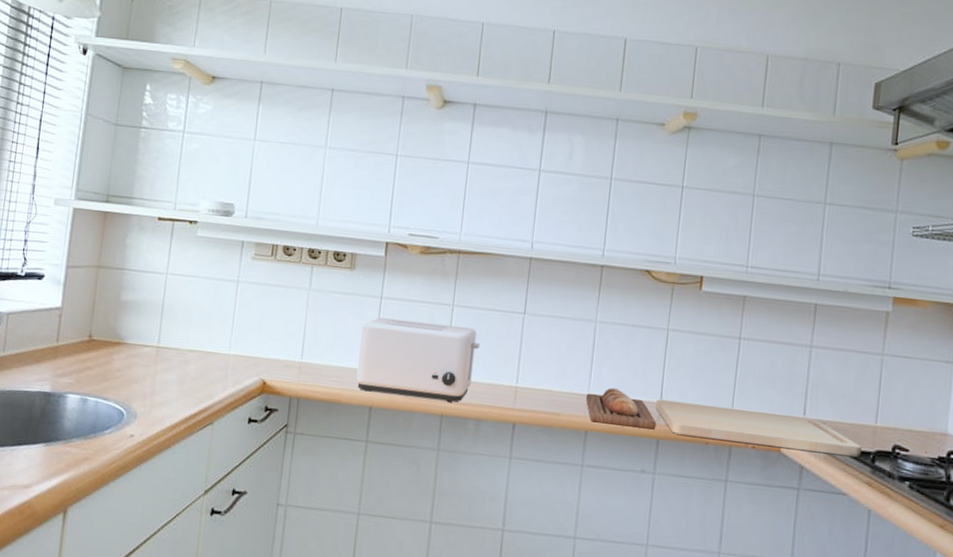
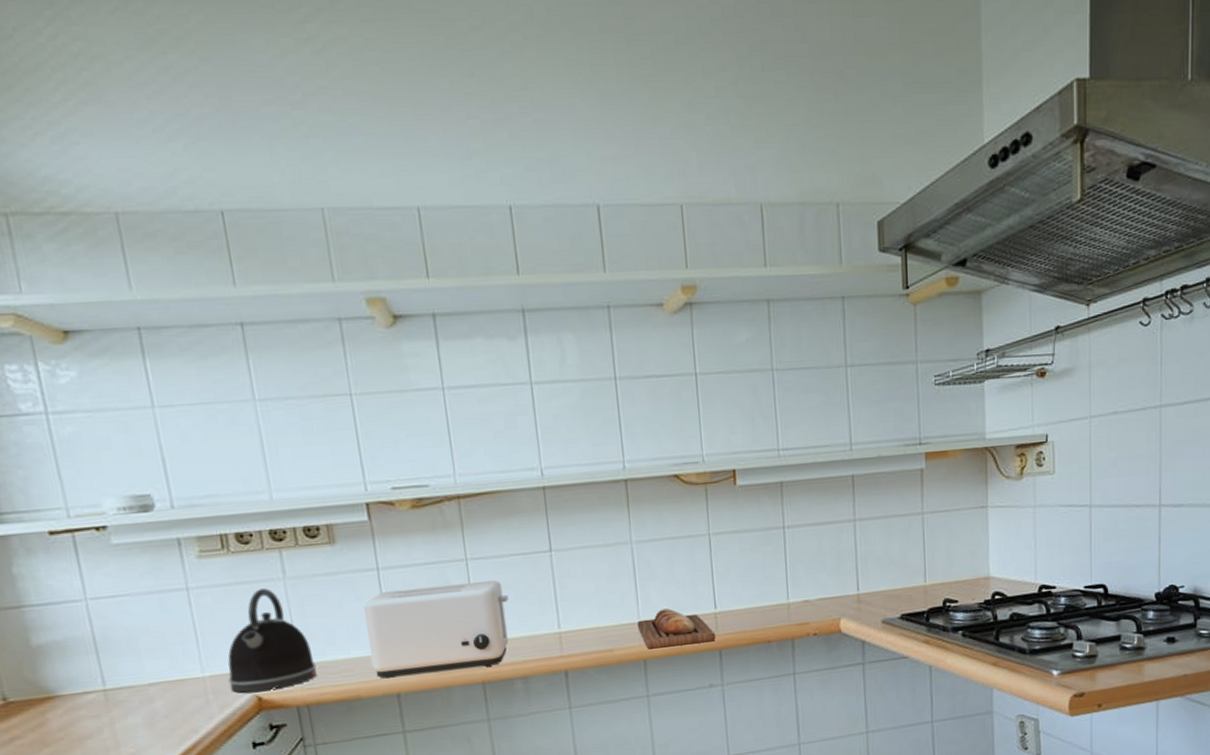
kettle: none [245,293,314,379] -> present [227,588,317,693]
cutting board: present [655,399,861,458] -> none [711,591,915,640]

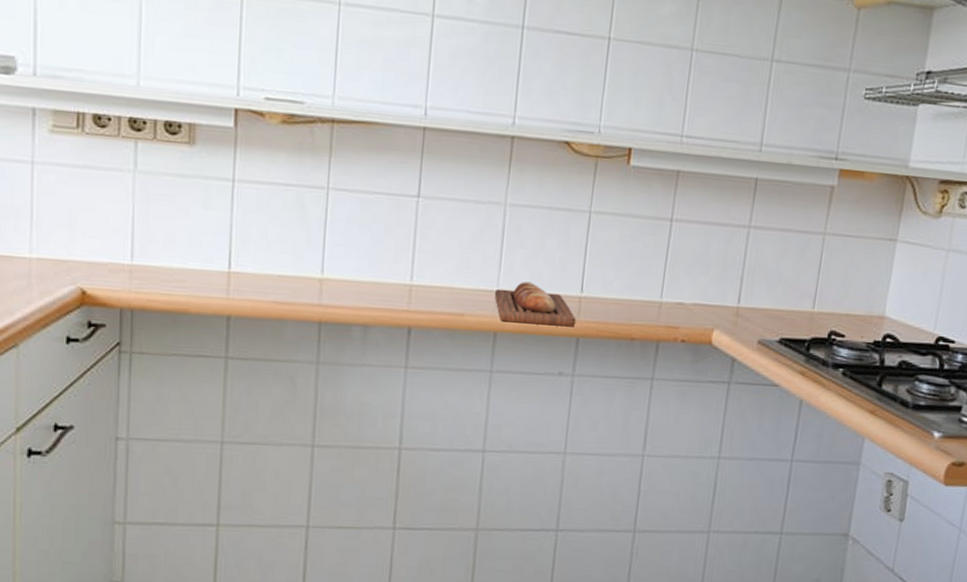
kettle: present [227,588,317,693] -> none [54,177,149,286]
toaster: present [363,580,509,678] -> none [206,205,364,306]

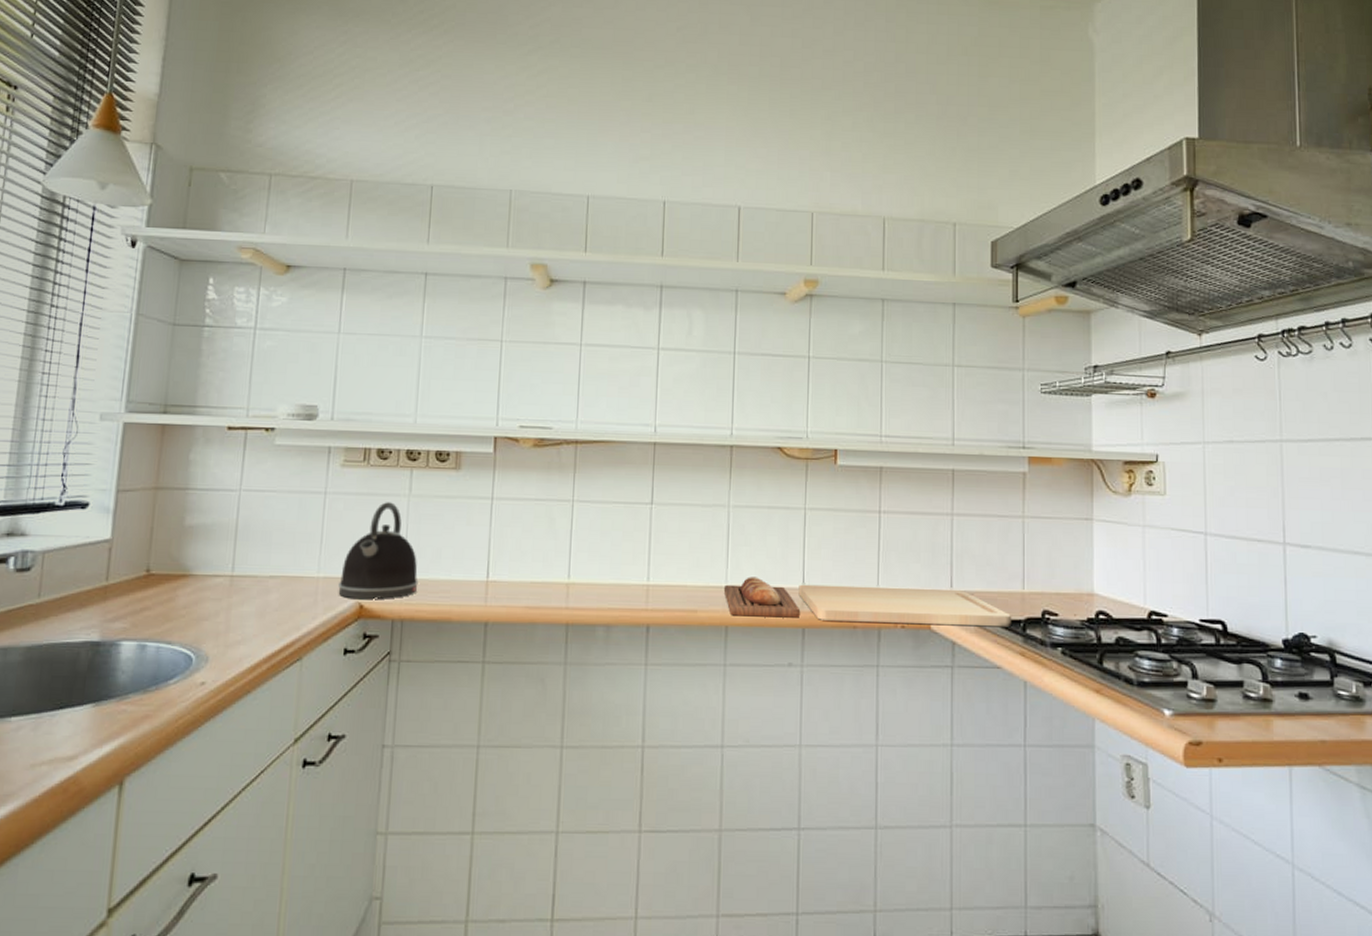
kettle: none [54,177,149,286] -> present [337,502,419,600]
cutting board: none [575,292,797,347] -> present [798,584,1011,628]

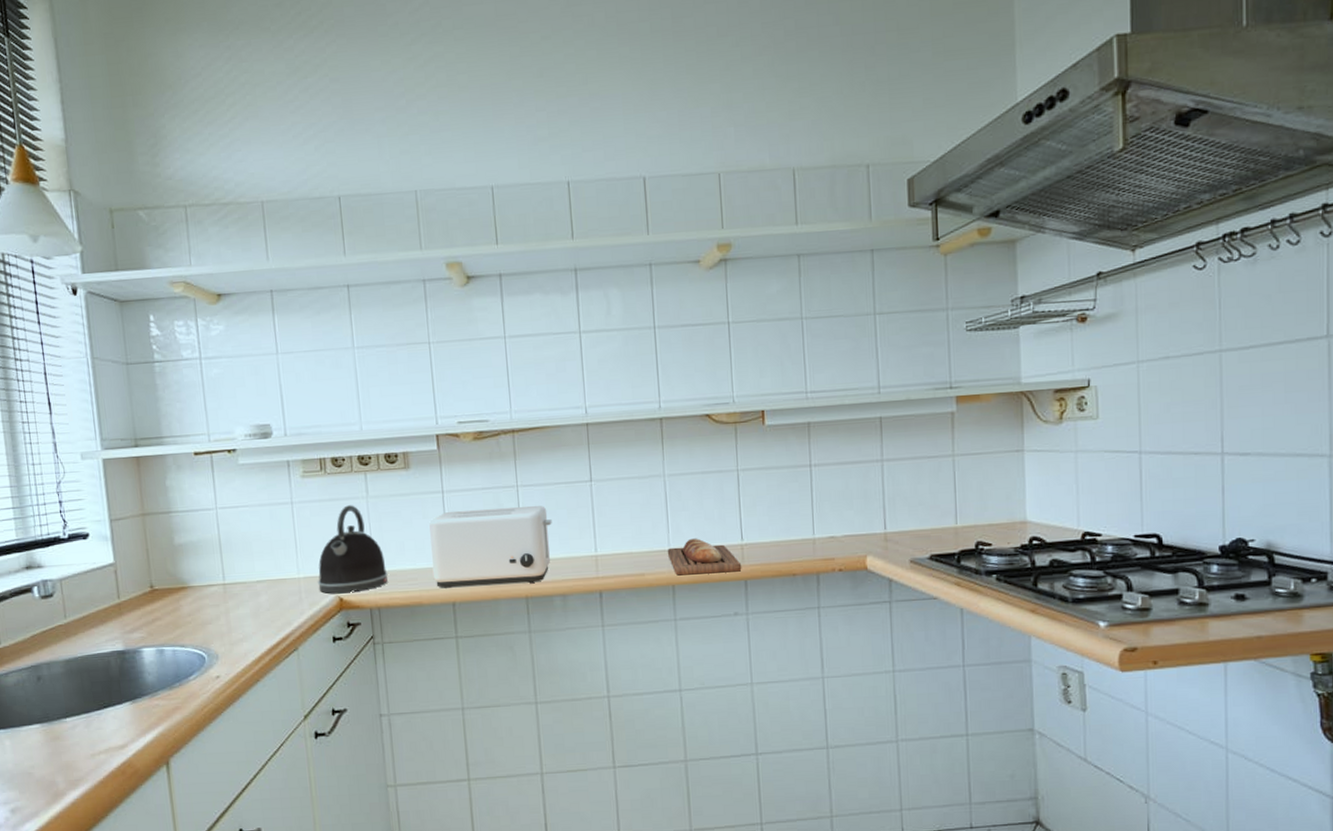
toaster: none [467,520,605,608] -> present [429,505,552,588]
cutting board: present [798,584,1011,628] -> none [738,530,945,572]

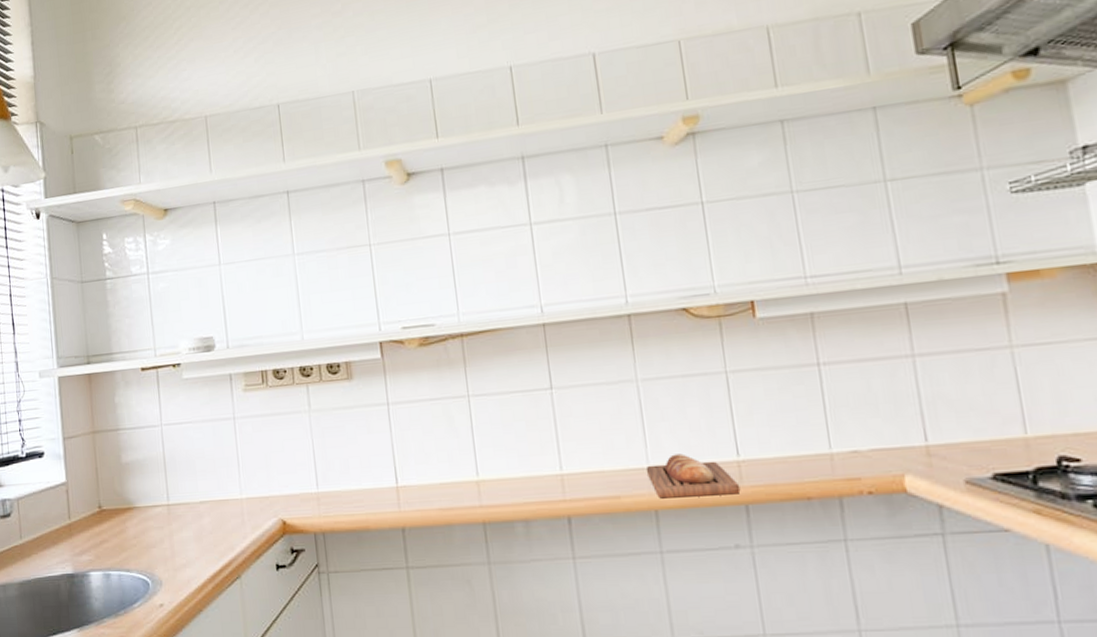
kettle: present [317,505,388,594] -> none [259,419,333,517]
toaster: present [429,505,552,588] -> none [374,417,509,511]

